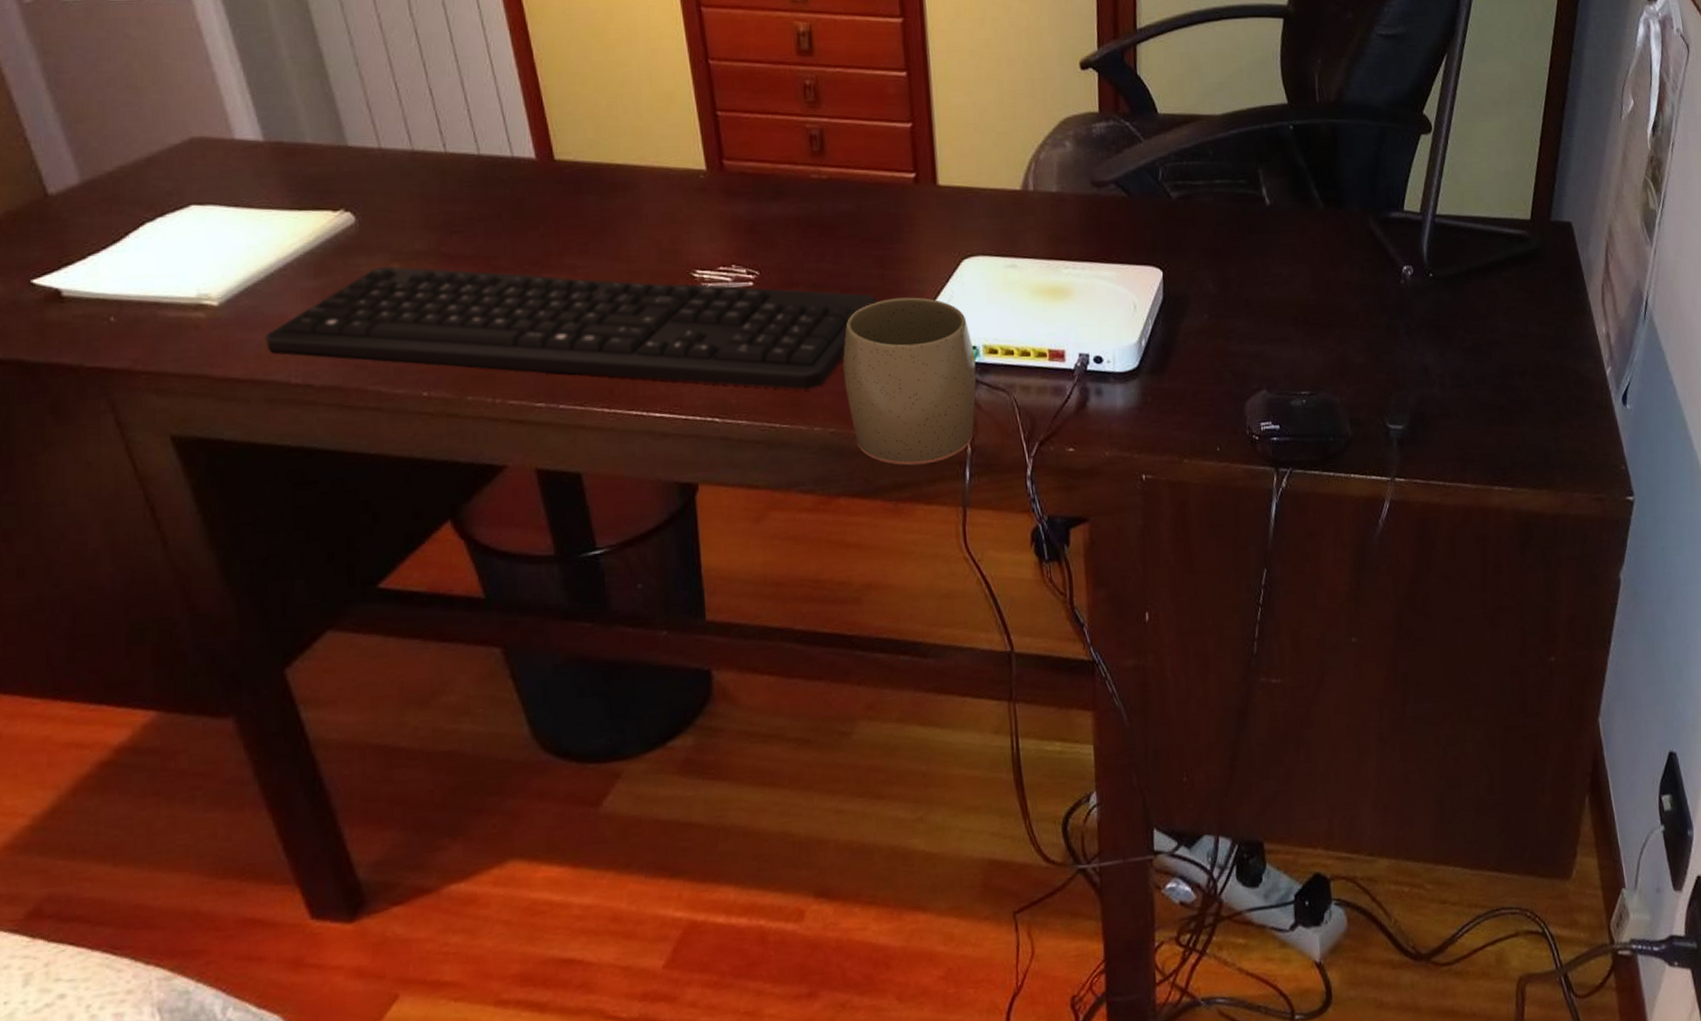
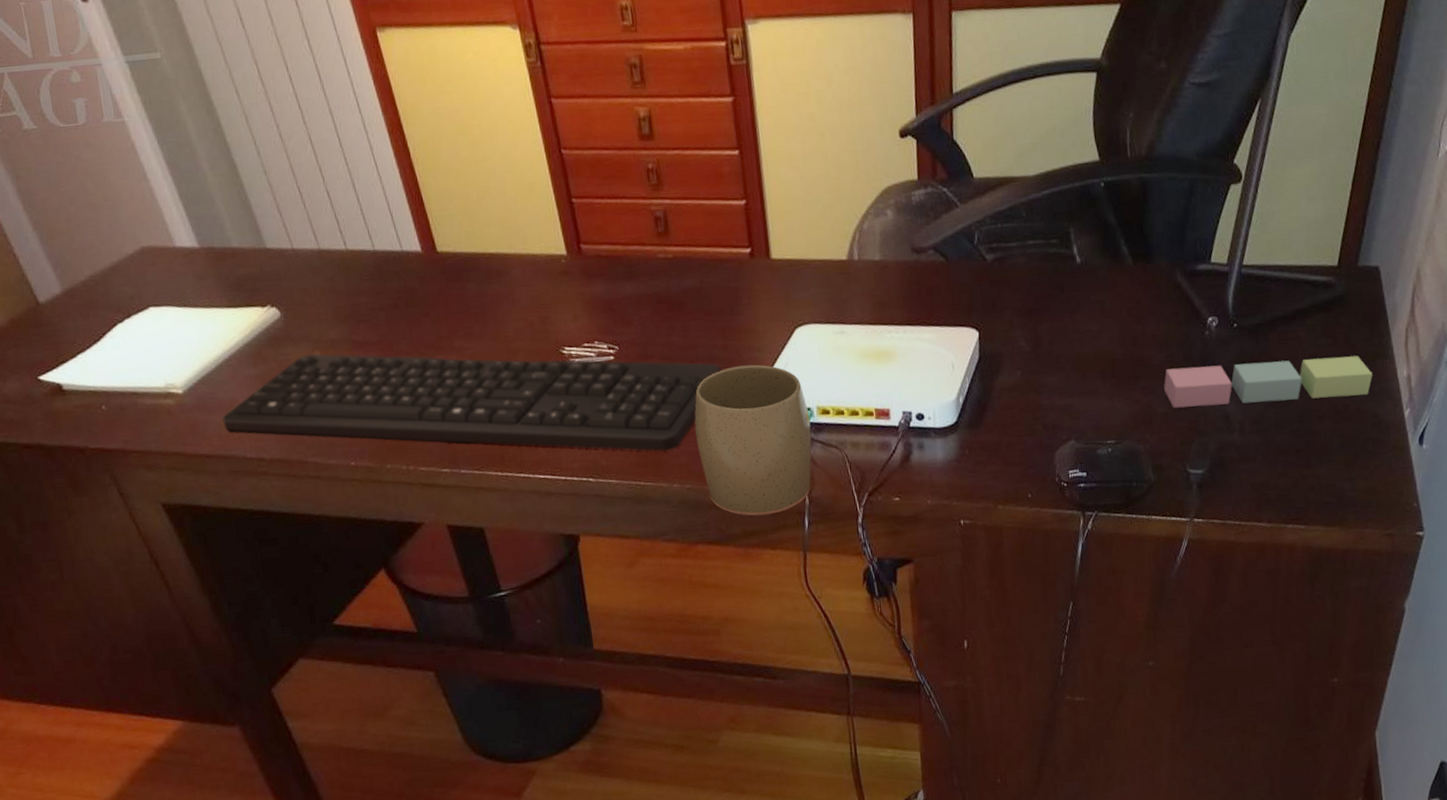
sticky notes: none [1359,311,1572,359] -> present [1163,355,1373,409]

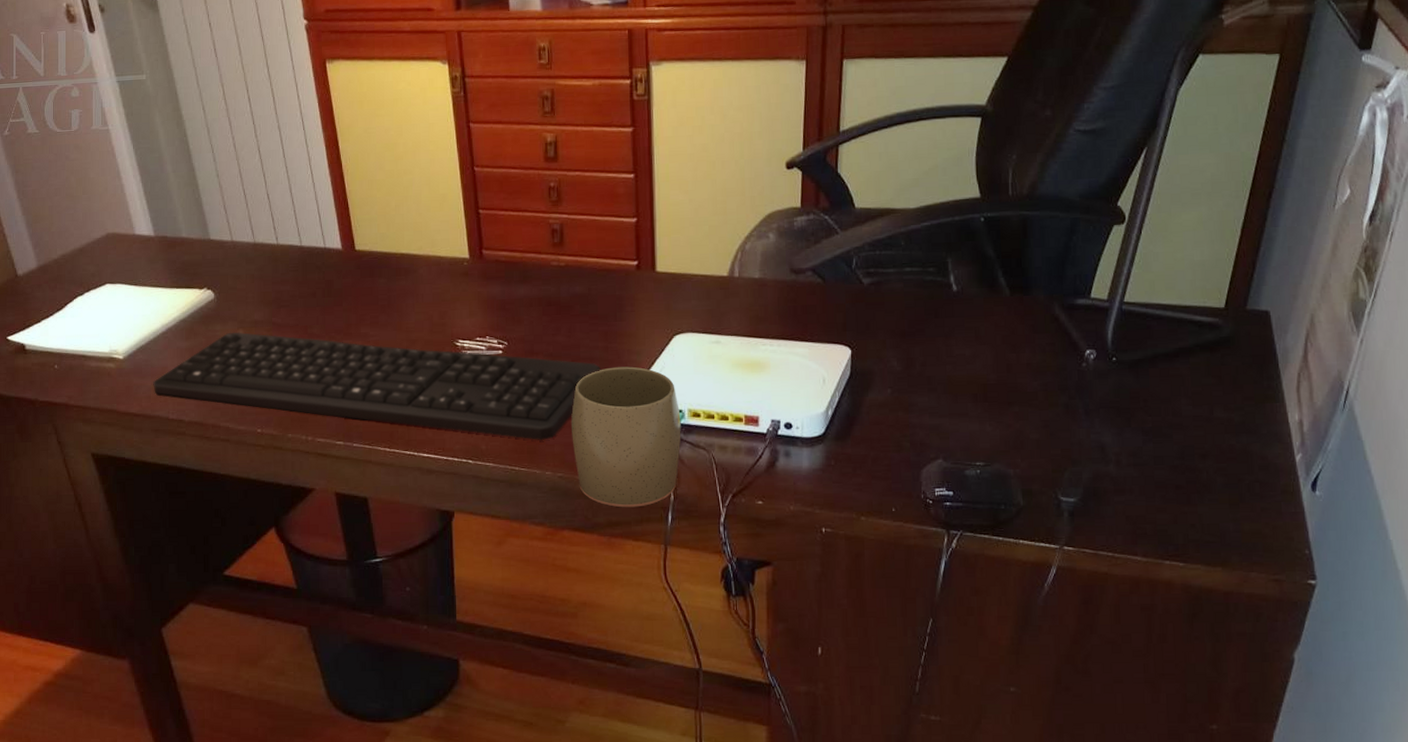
sticky notes: present [1163,355,1373,409] -> none [1036,396,1261,437]

